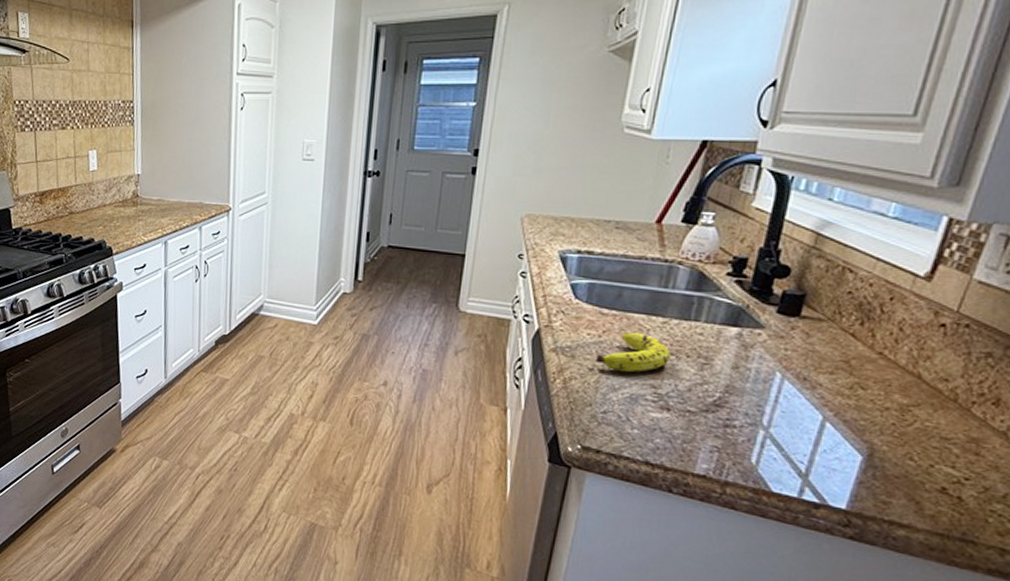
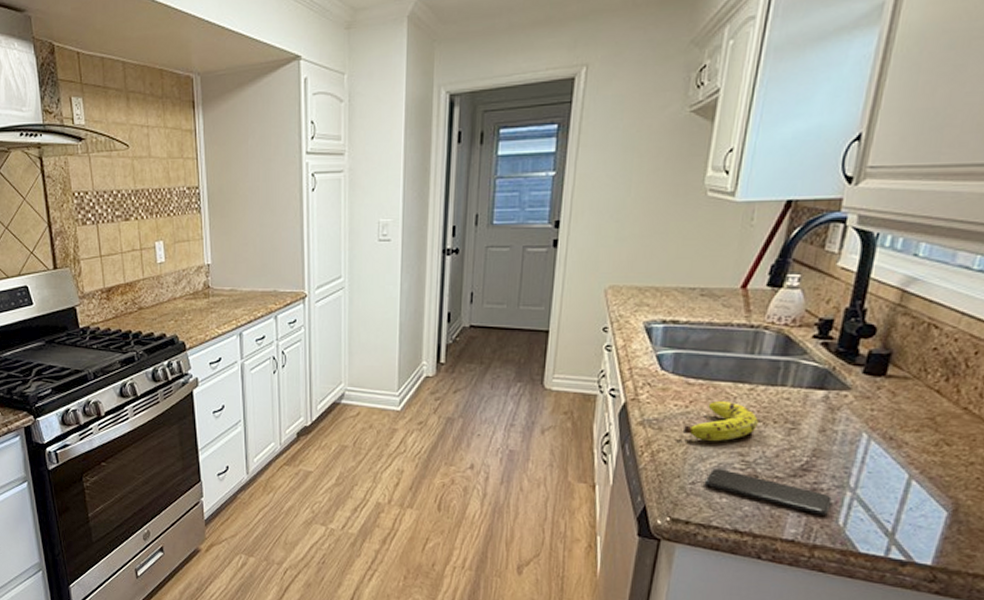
smartphone: none [616,399,744,452] -> present [704,469,832,515]

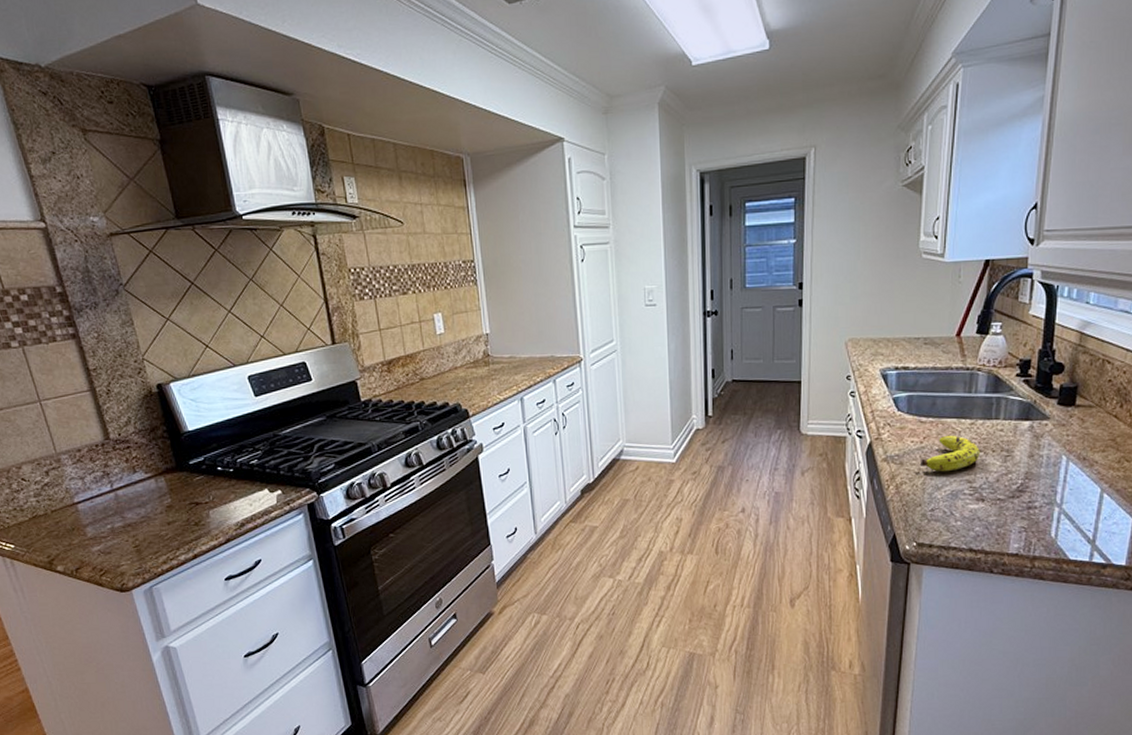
smartphone: present [704,469,832,515] -> none [941,496,1044,530]

